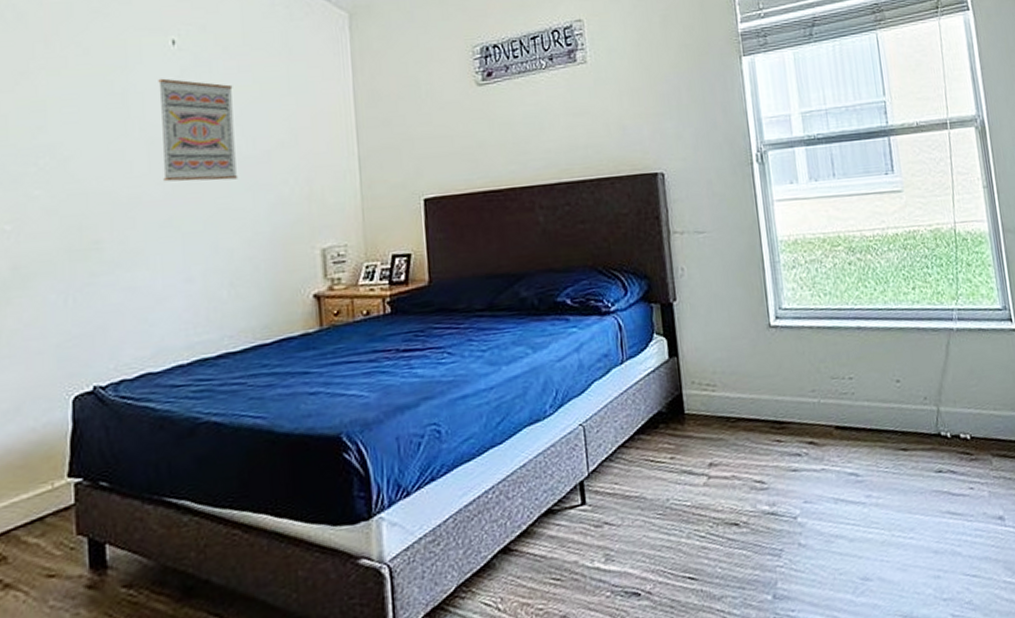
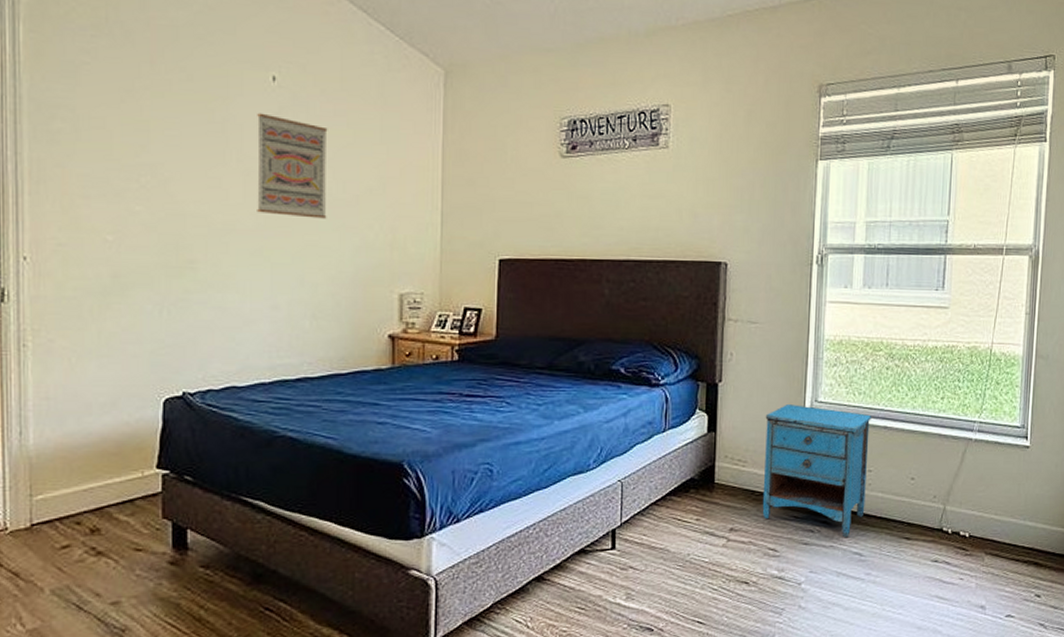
nightstand: none [728,315,853,458] -> present [762,405,871,538]

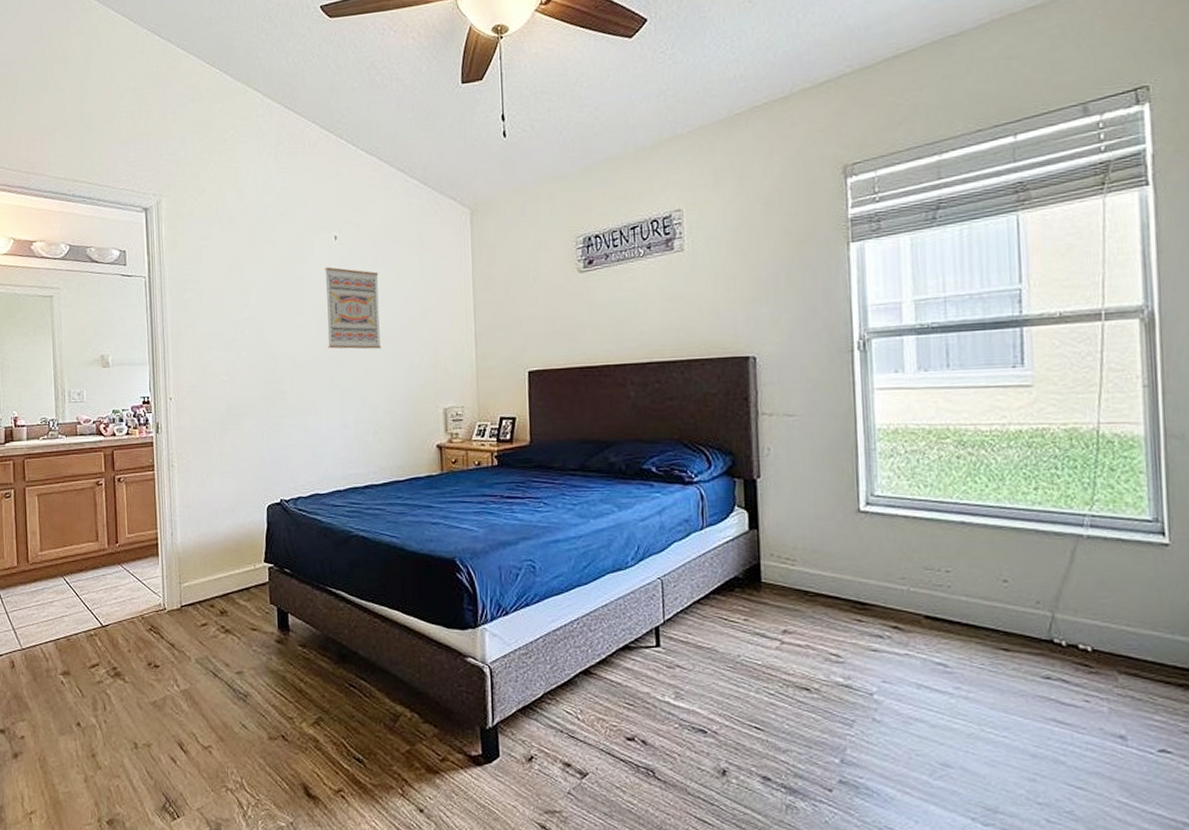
nightstand: present [762,405,871,538] -> none [813,499,946,646]

